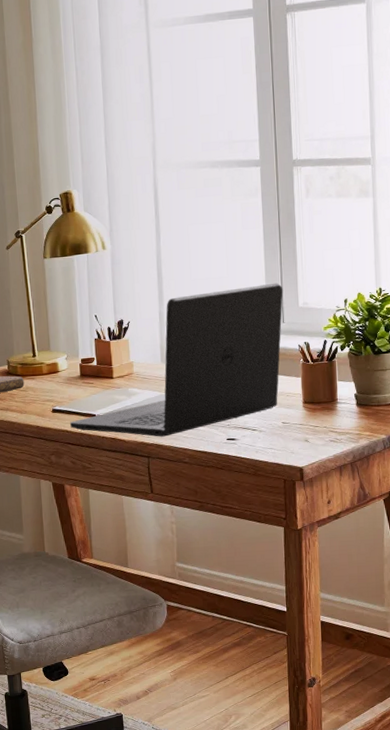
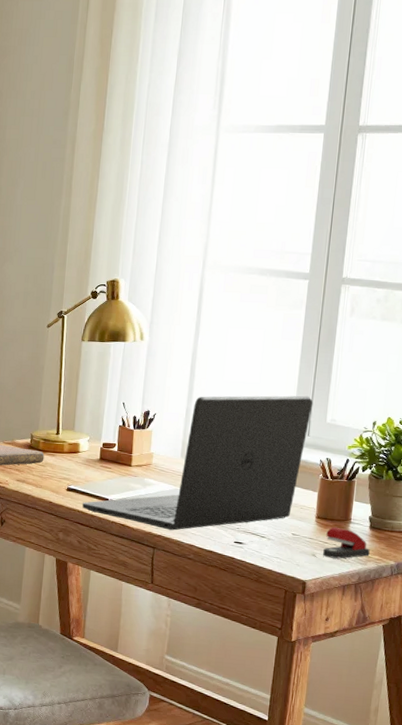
stapler: none [315,409,361,441] -> present [323,527,370,559]

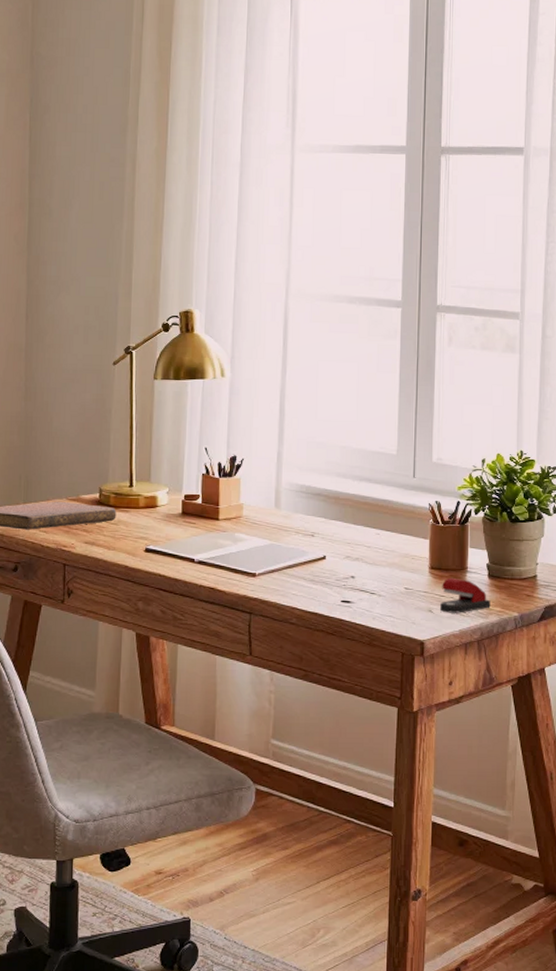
laptop: present [82,395,313,531] -> none [164,433,417,592]

